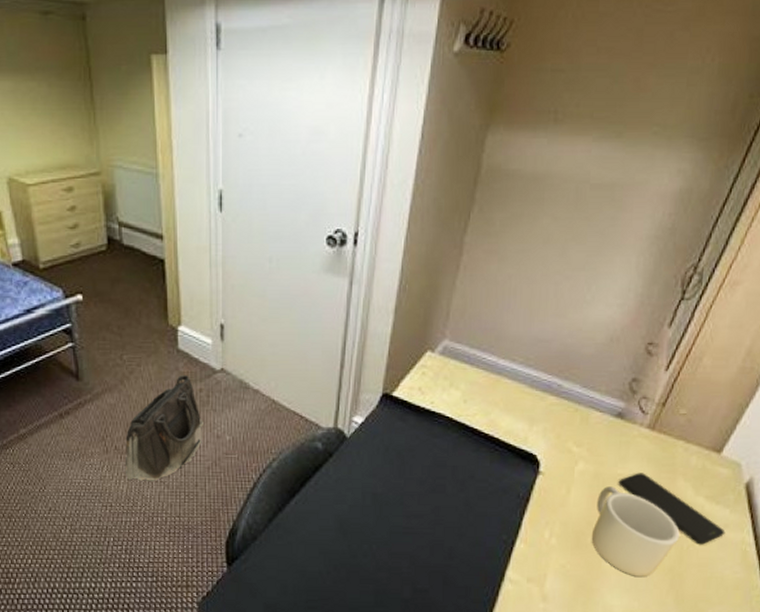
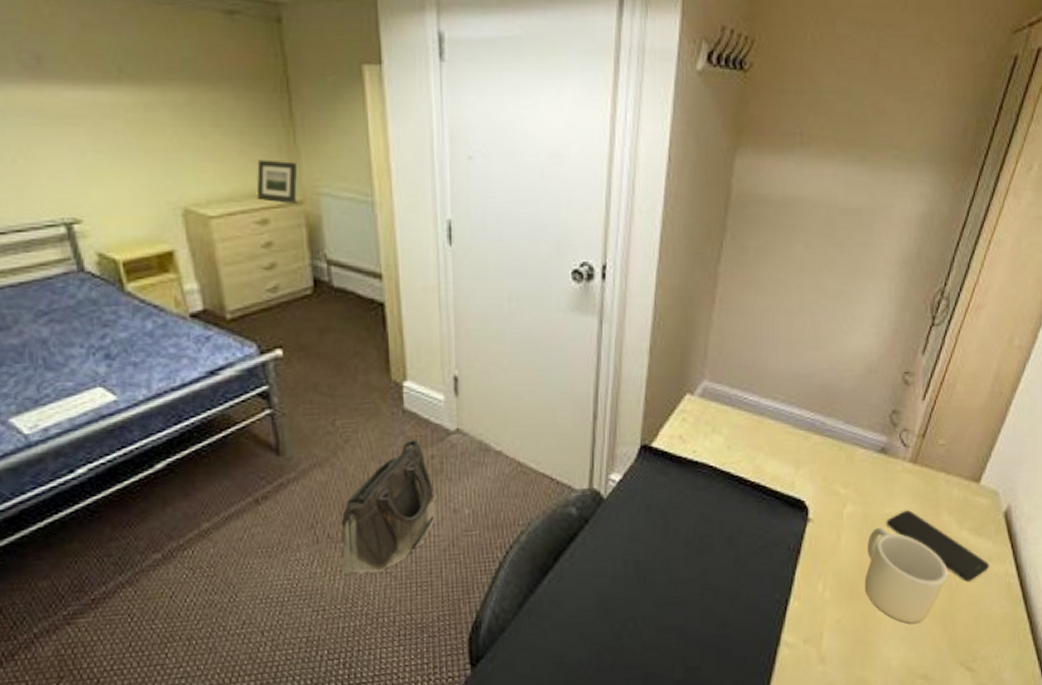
picture frame: none [64,137,97,174] -> present [256,159,298,204]

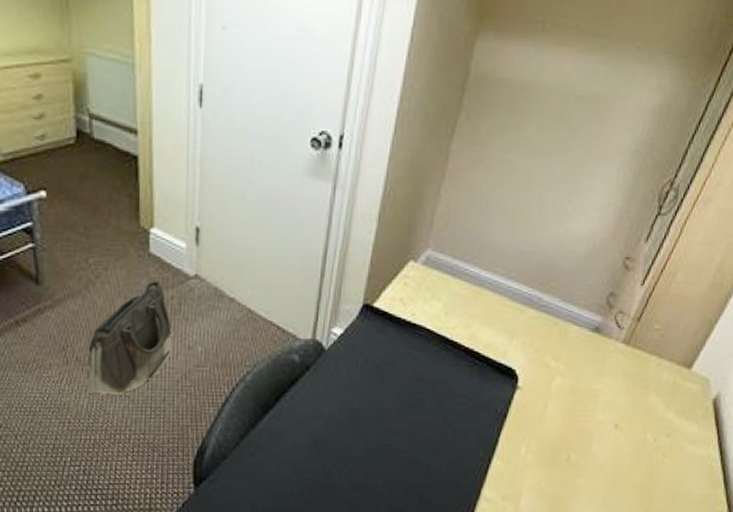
picture frame: present [256,159,298,204] -> none [31,19,69,61]
mug: present [864,528,948,624] -> none [566,402,651,494]
smartphone: present [886,510,990,582] -> none [594,388,693,460]

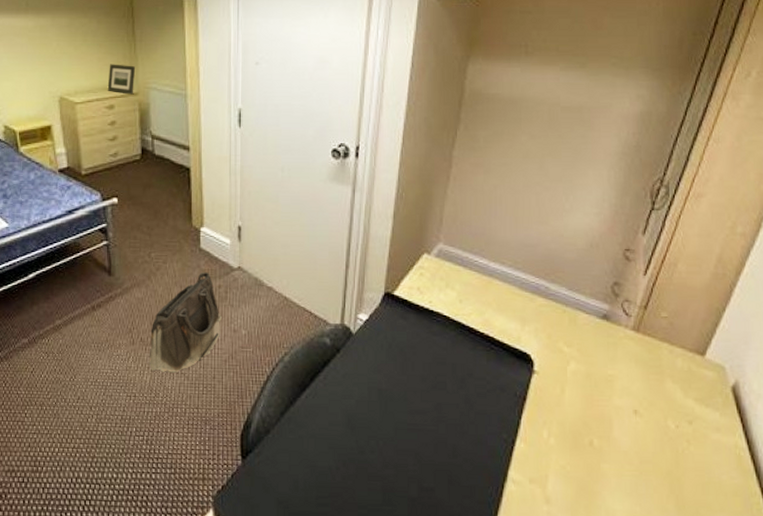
picture frame: none [31,19,69,61] -> present [107,64,136,95]

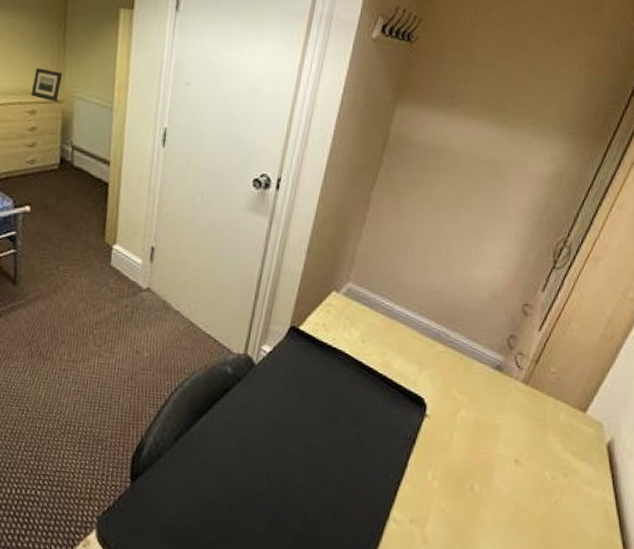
saddlebag: present [148,271,222,373] -> none [45,289,125,390]

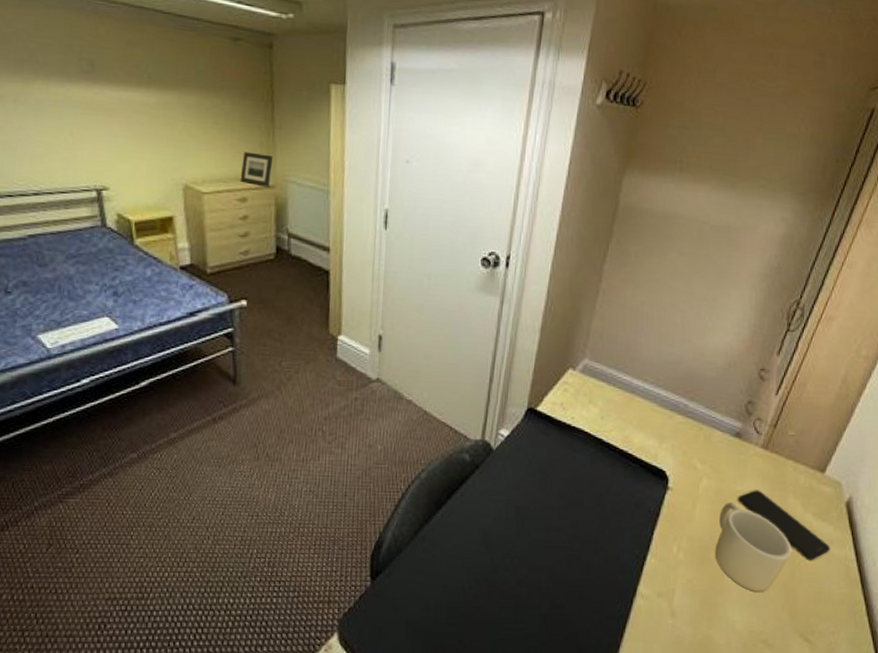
mug: none [470,434,549,528] -> present [715,503,792,593]
smartphone: none [496,424,590,500] -> present [738,490,831,560]

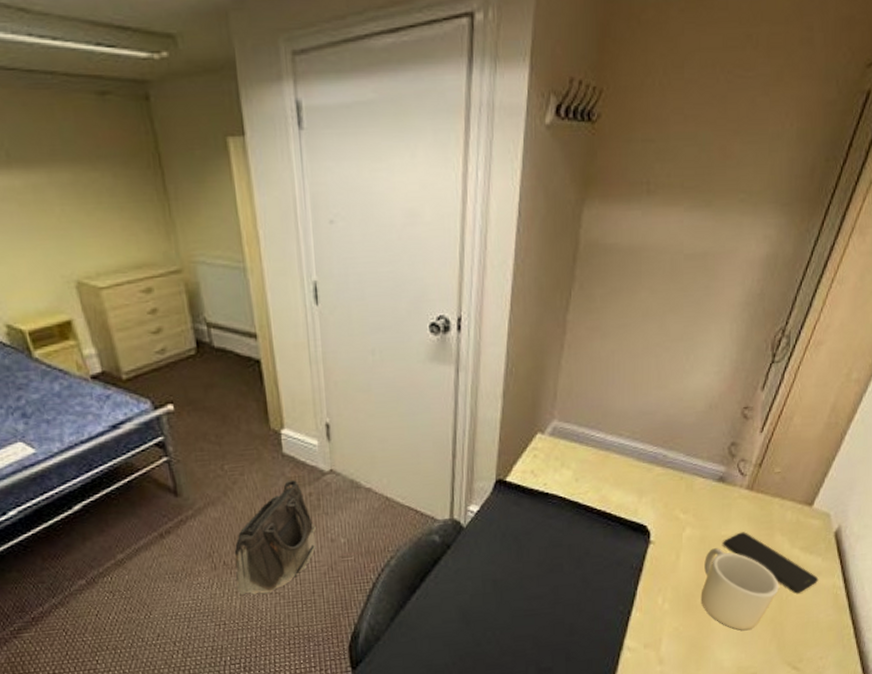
picture frame: present [240,151,274,187] -> none [138,232,176,273]
saddlebag: none [274,383,357,490] -> present [234,479,316,596]

